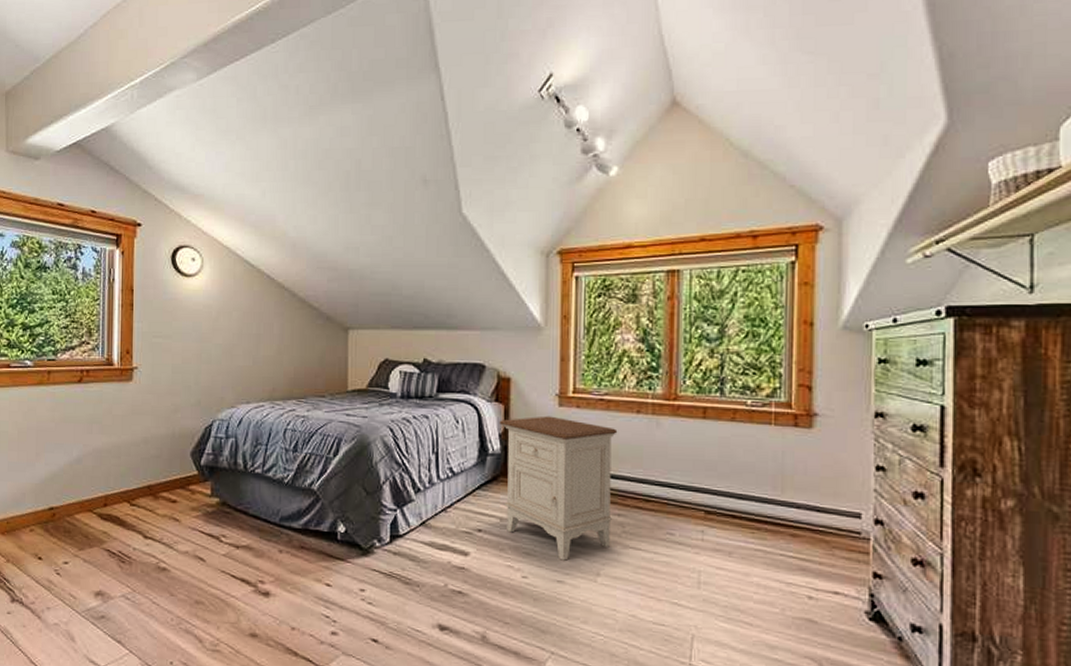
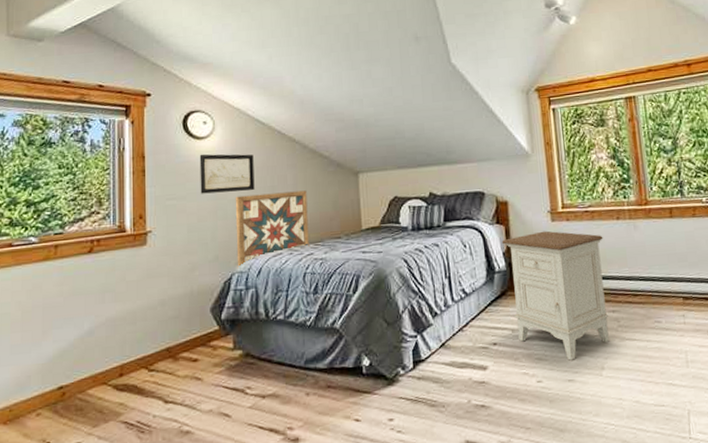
wall art: none [186,292,241,336] -> present [199,154,255,194]
wall art: none [218,341,293,415] -> present [235,190,309,268]

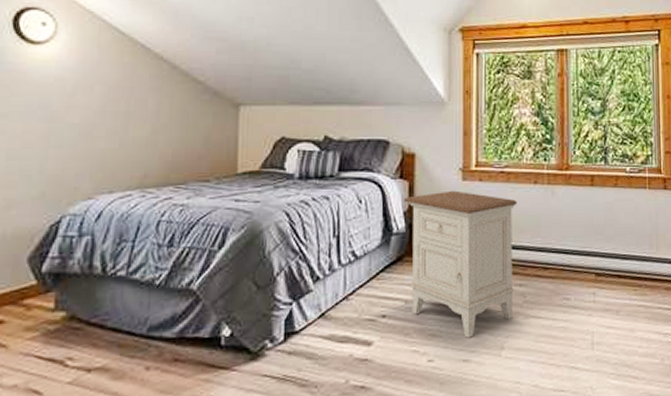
wall art: present [199,154,255,194] -> none [28,63,106,114]
wall art: present [235,190,309,268] -> none [69,120,172,210]

